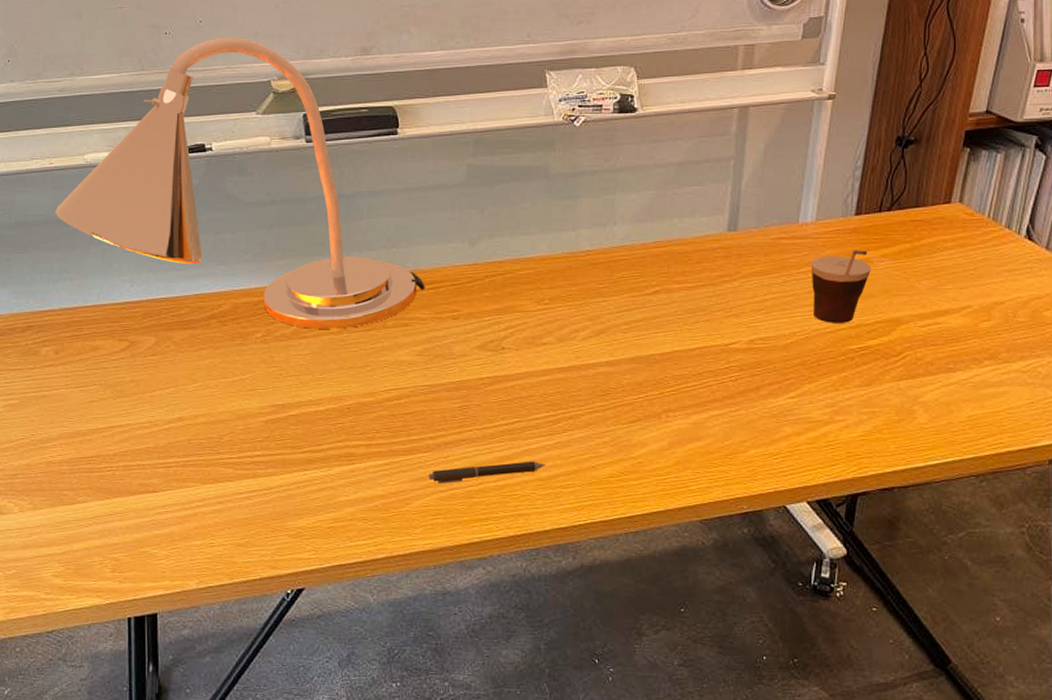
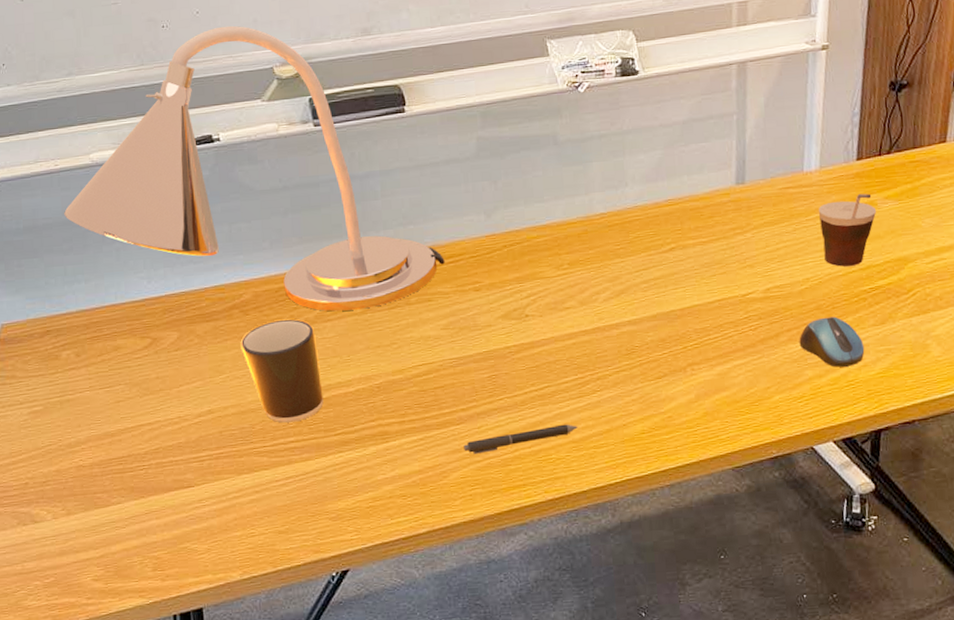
mug: none [215,334,293,436] -> present [240,319,323,423]
computer mouse: none [780,374,848,426] -> present [799,316,865,367]

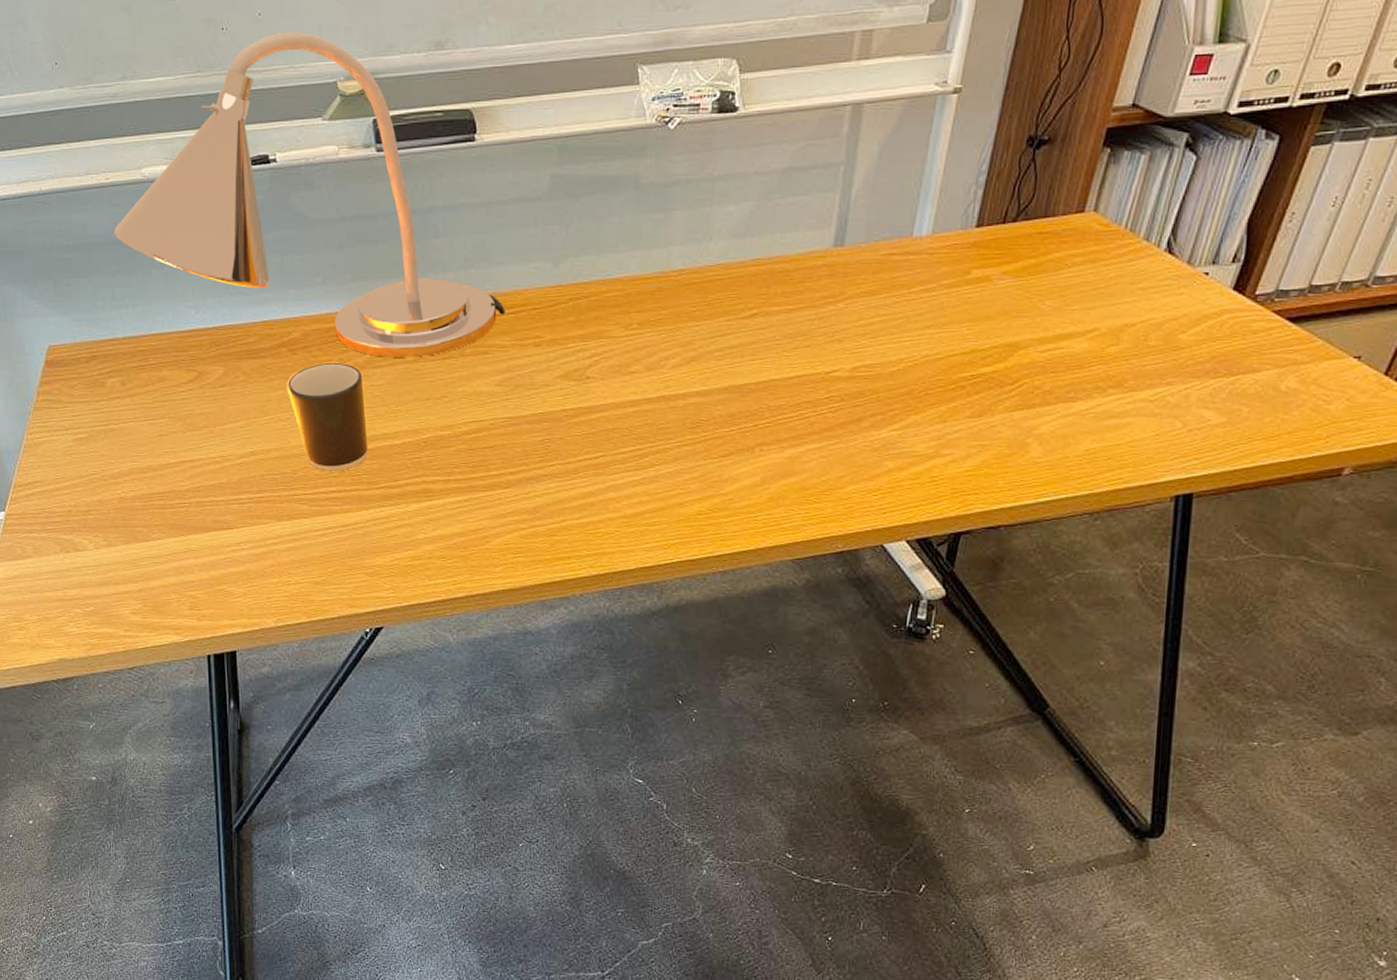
pen: present [463,424,579,454] -> none [509,497,632,521]
computer mouse: present [799,316,865,367] -> none [882,404,955,461]
cup: present [819,193,877,267] -> none [923,267,991,348]

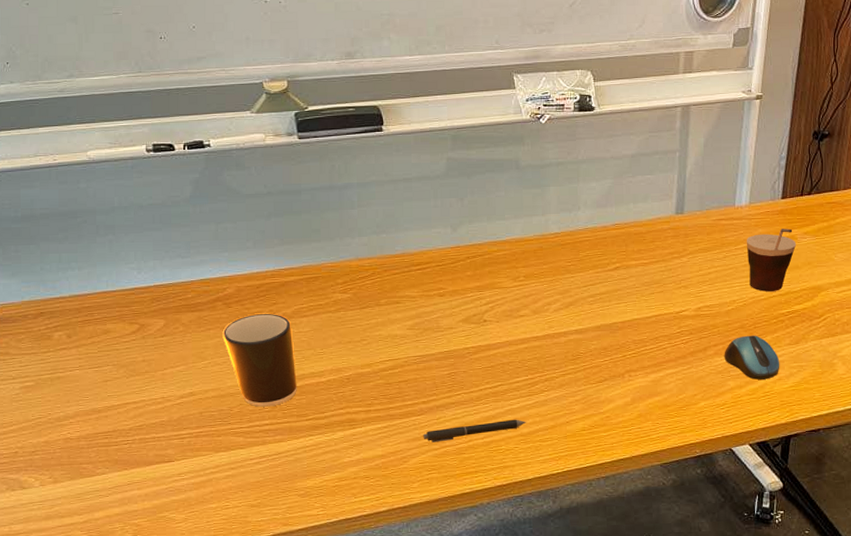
table lamp: present [114,31,505,358] -> none [61,41,413,308]
pen: none [509,497,632,521] -> present [423,419,527,442]
computer mouse: none [882,404,955,461] -> present [724,335,780,380]
cup: none [923,267,991,348] -> present [747,229,797,292]

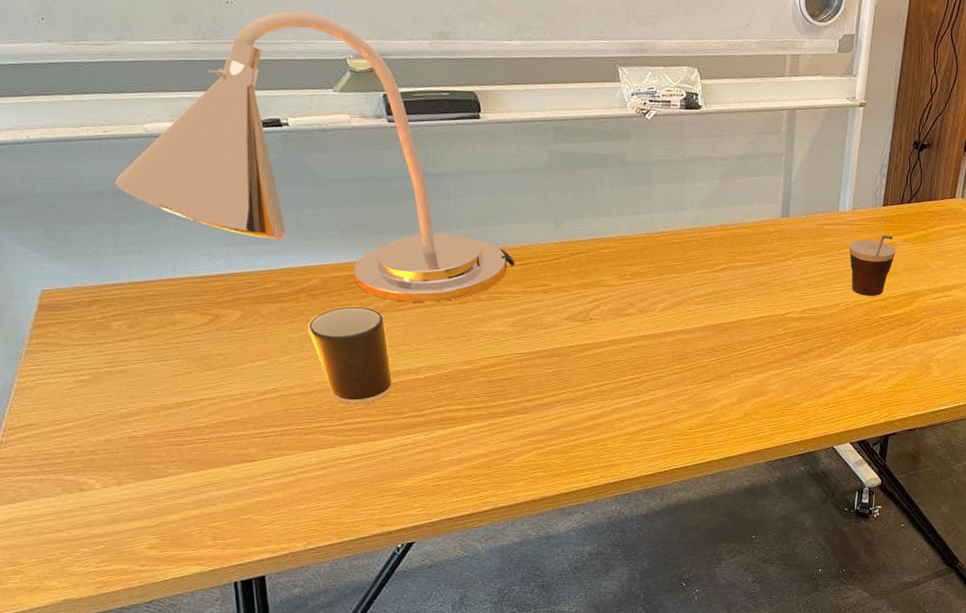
table lamp: none [61,41,413,308] -> present [115,10,515,302]
pen: present [423,419,527,442] -> none [527,418,634,441]
computer mouse: present [724,335,780,380] -> none [827,338,880,381]

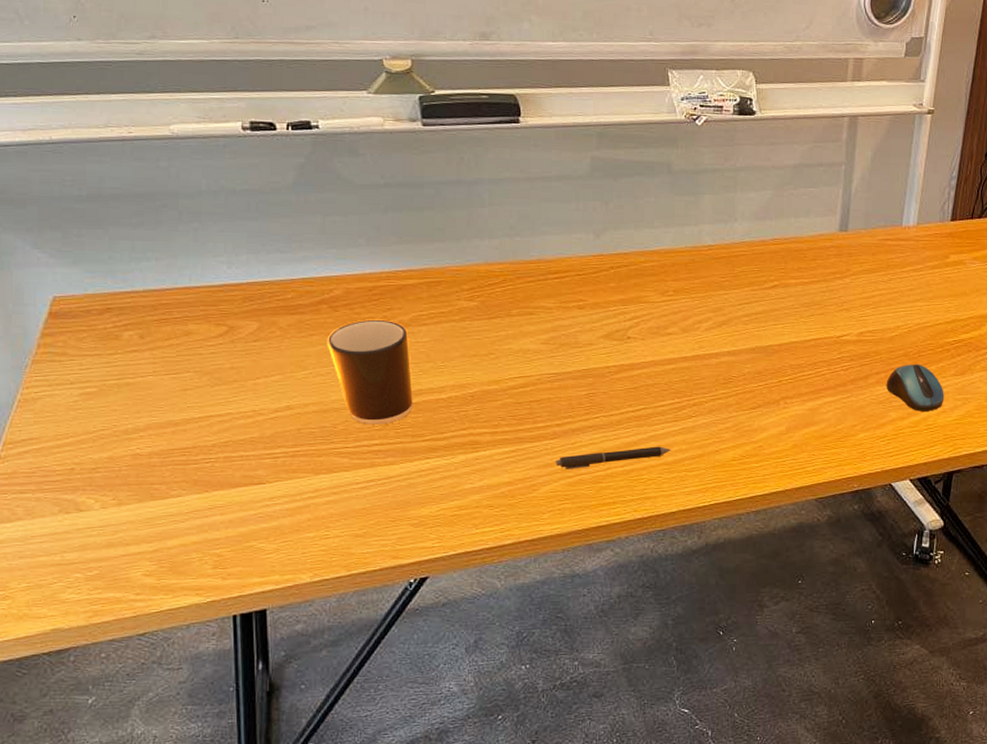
table lamp: present [115,10,515,302] -> none [136,9,550,316]
pen: none [527,418,634,441] -> present [556,446,672,469]
computer mouse: none [827,338,880,381] -> present [886,364,944,411]
cup: present [850,235,897,296] -> none [913,252,965,318]

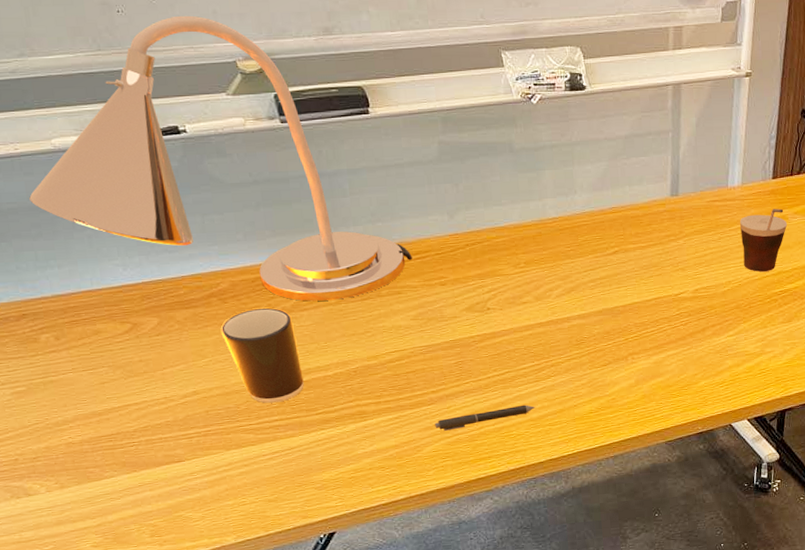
table lamp: none [136,9,550,316] -> present [29,15,412,302]
computer mouse: present [886,364,944,411] -> none [721,315,775,358]
cup: none [913,252,965,318] -> present [740,209,788,272]

